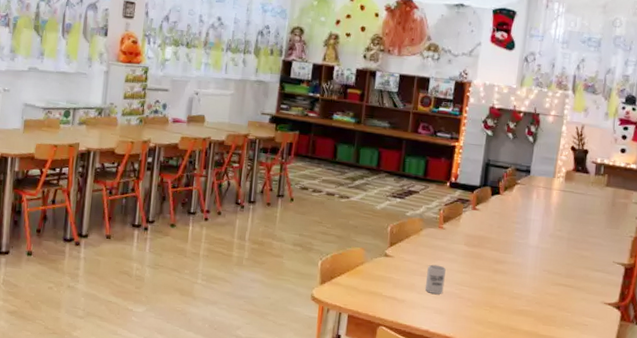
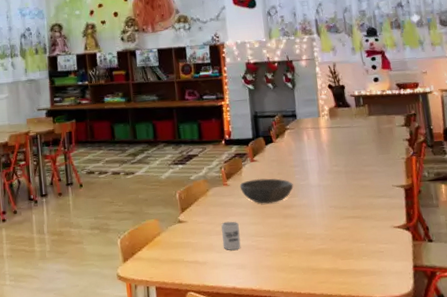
bowl: none [455,227,511,256] -> present [239,178,294,204]

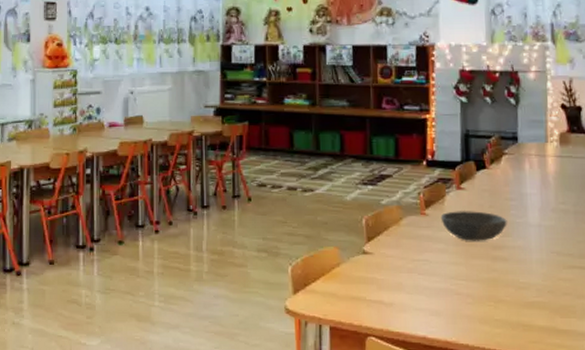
cup: present [221,221,241,250] -> none [414,258,437,292]

